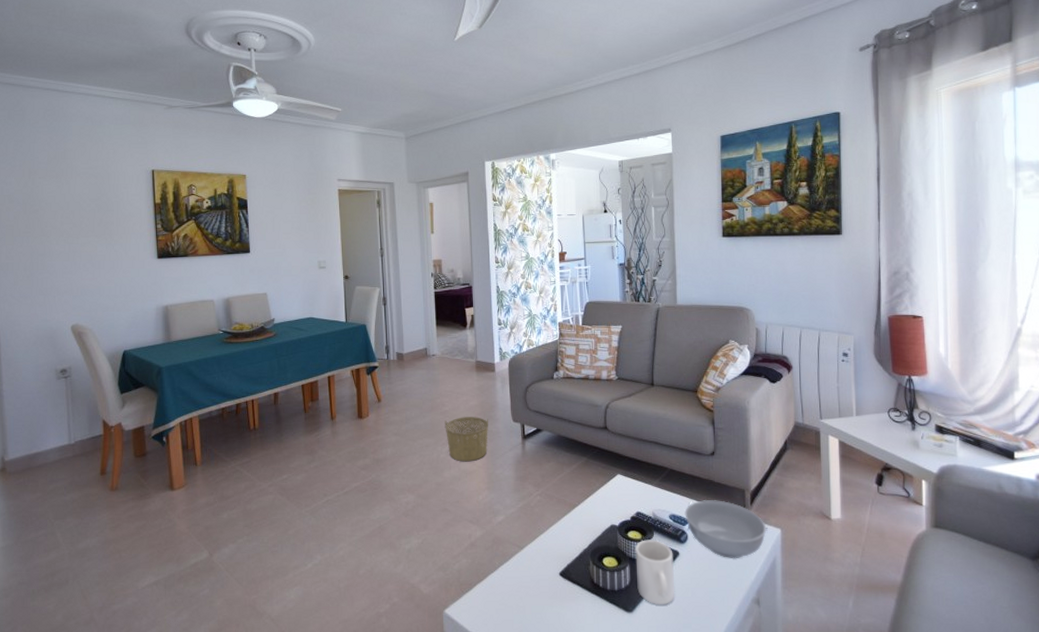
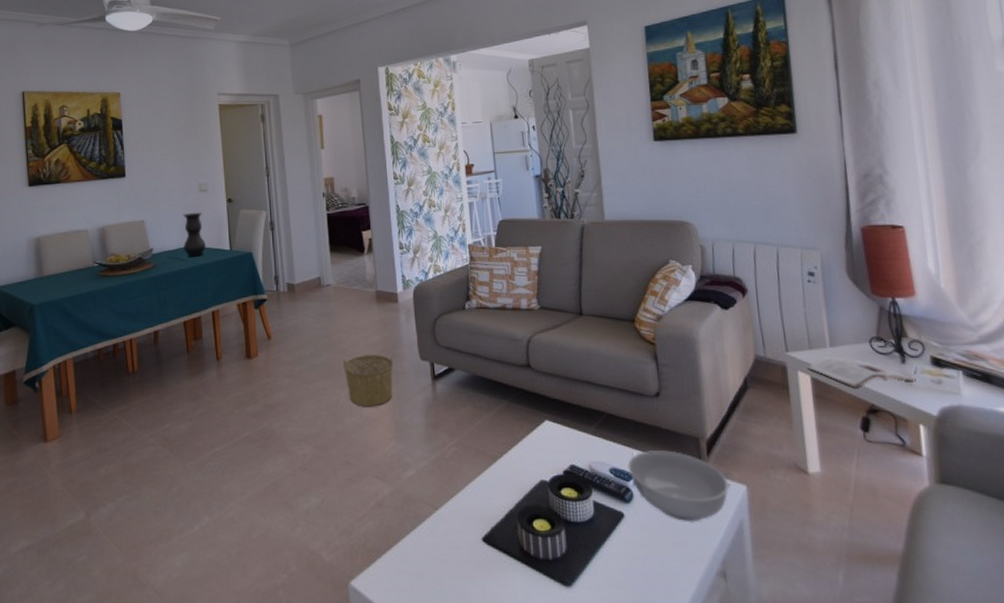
vase: none [303,287,324,327] -> present [183,212,207,257]
cup: present [634,539,675,606] -> none [570,498,622,579]
magazine: none [836,423,923,450] -> present [807,355,916,388]

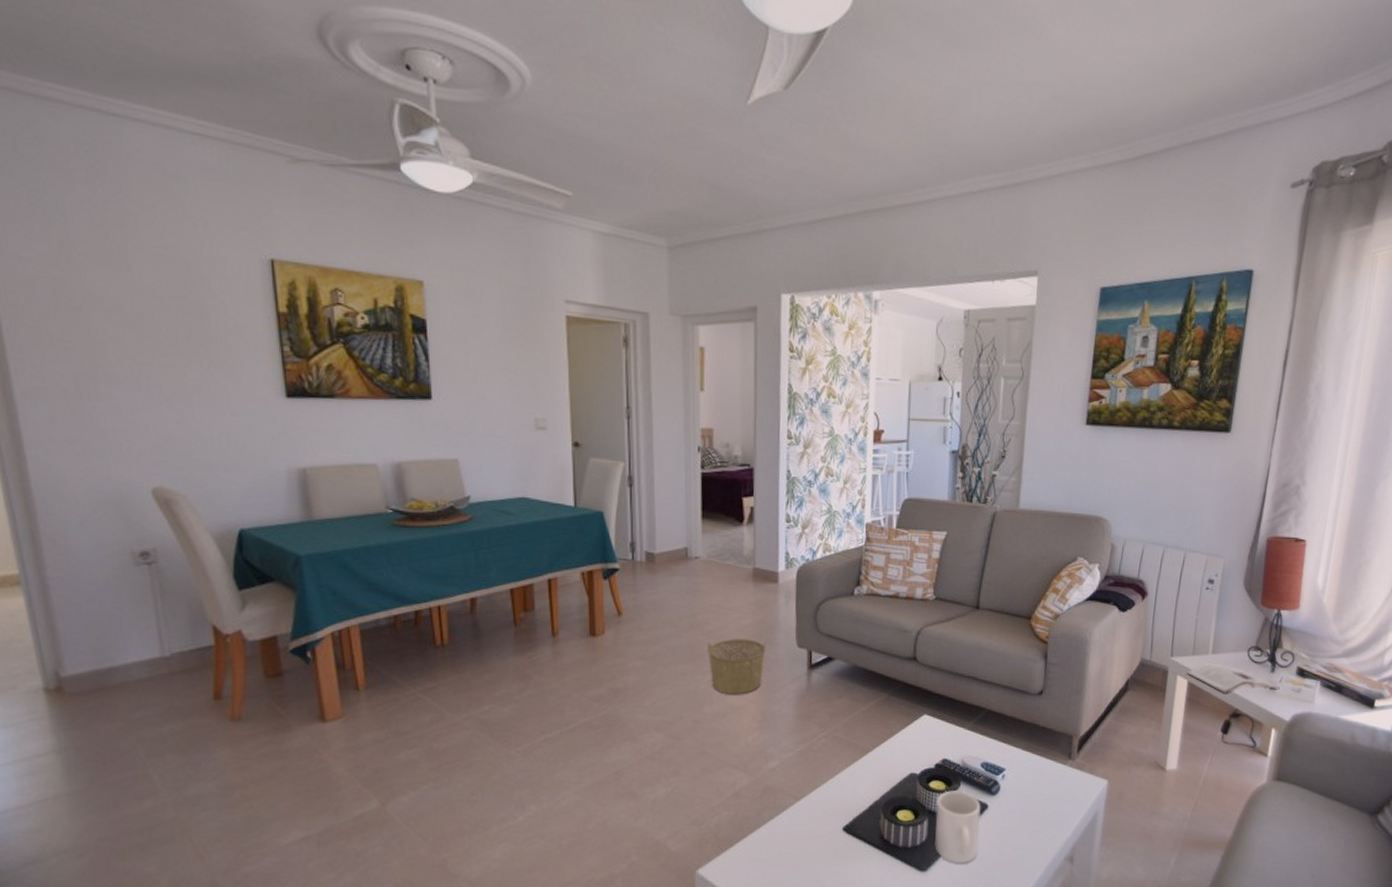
vase: present [183,212,207,257] -> none [512,455,543,511]
cup: none [570,498,622,579] -> present [934,790,981,864]
bowl: present [627,450,729,522] -> none [999,746,1092,813]

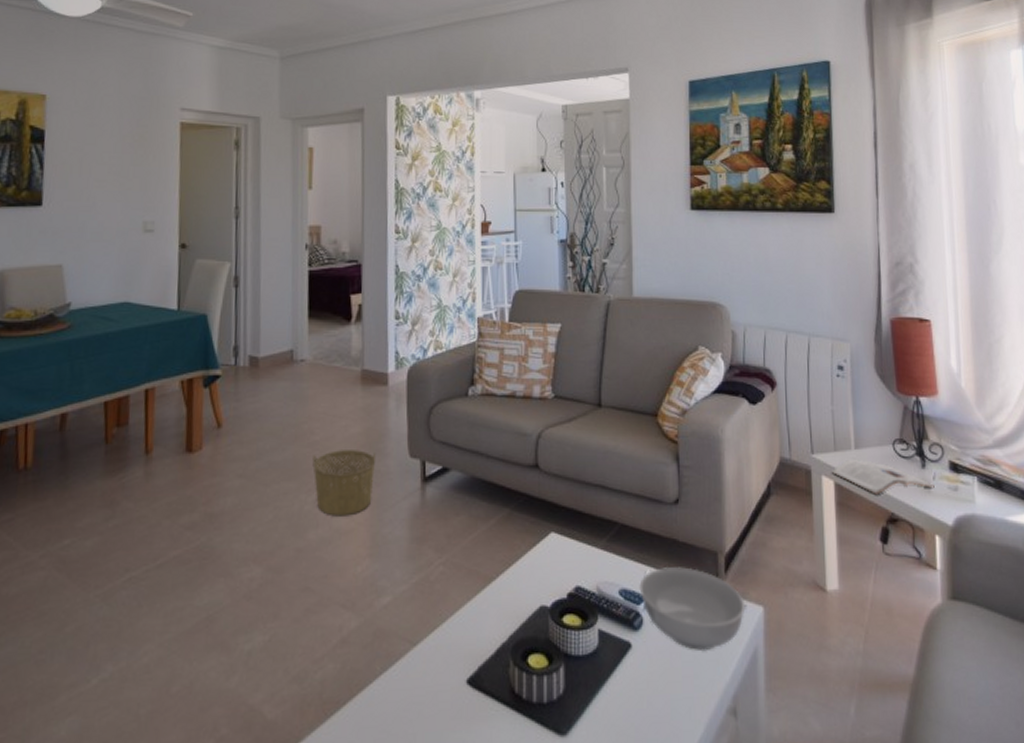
cup: present [934,790,981,864] -> none [571,626,626,724]
bowl: none [999,746,1092,813] -> present [639,567,746,652]

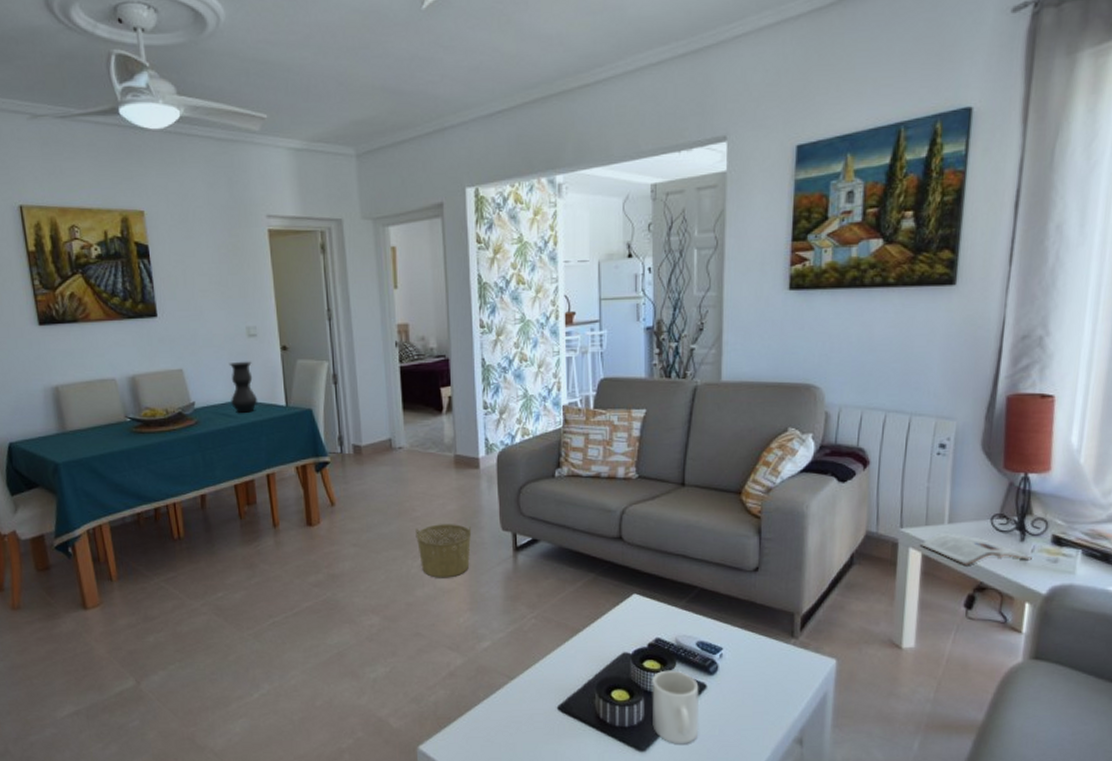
vase: none [114,258,146,317] -> present [228,361,258,413]
cup: none [571,626,626,724] -> present [651,670,699,745]
bowl: present [639,567,746,652] -> none [716,625,819,694]

